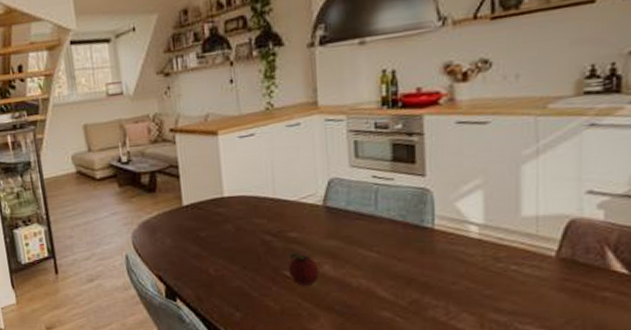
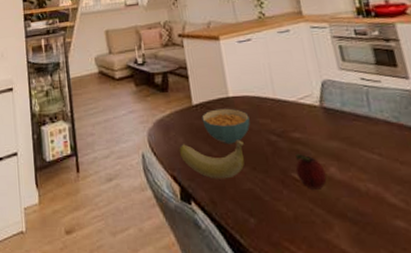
banana: none [165,240,236,278] -> present [178,140,245,179]
cereal bowl: none [192,208,245,245] -> present [201,108,250,145]

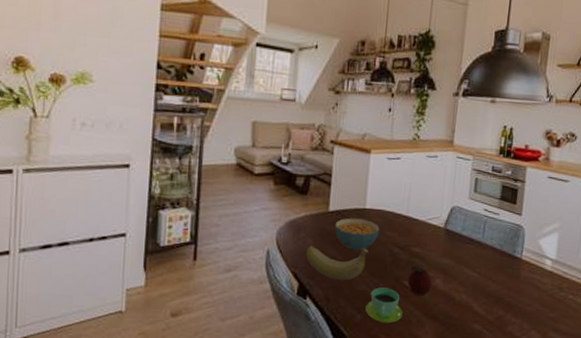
cup: none [257,183,303,227] -> present [365,287,403,324]

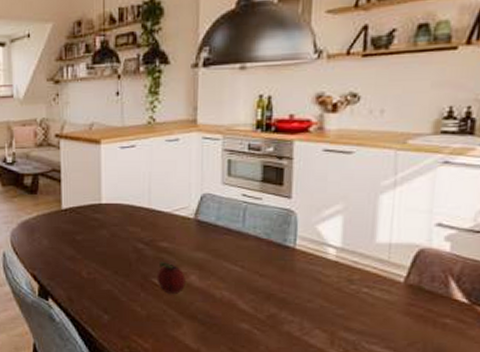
banana: present [305,245,369,281] -> none [42,245,109,280]
cereal bowl: present [334,218,380,251] -> none [70,214,119,249]
cup: present [365,287,403,324] -> none [113,286,155,324]

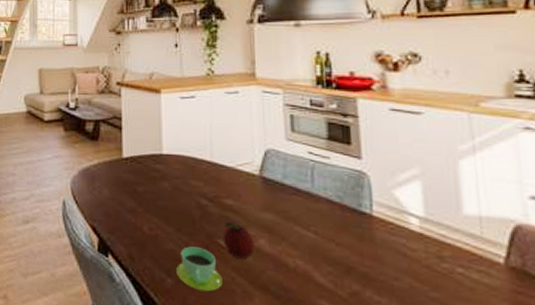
cup: none [113,286,155,324] -> present [176,246,223,292]

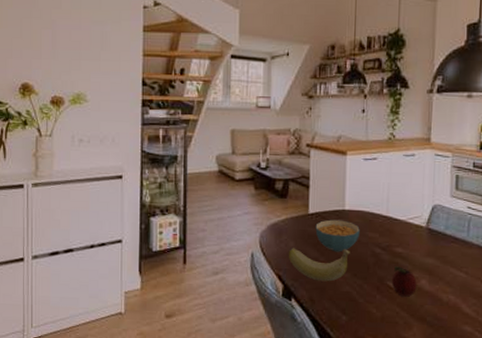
banana: none [102,196,172,237] -> present [288,248,350,282]
cereal bowl: none [131,165,181,203] -> present [315,219,360,252]
cup: present [176,246,223,292] -> none [350,288,389,325]

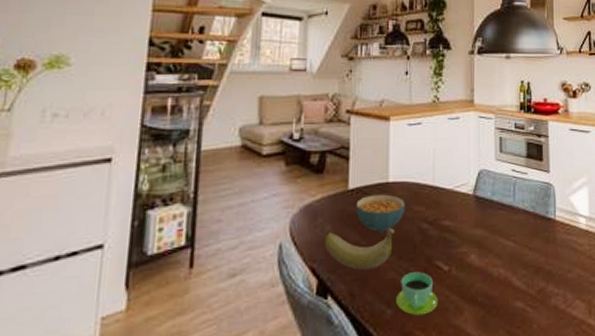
cup: none [350,288,389,325] -> present [396,272,438,316]
fruit: present [391,266,417,297] -> none [440,242,466,277]

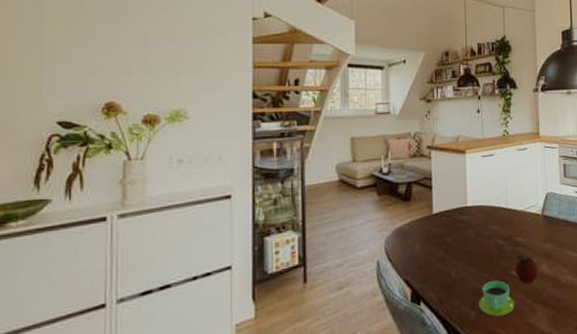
banana: present [324,228,395,270] -> none [414,245,475,281]
cereal bowl: present [356,194,405,233] -> none [440,216,483,249]
fruit: none [440,242,466,277] -> present [515,255,538,284]

